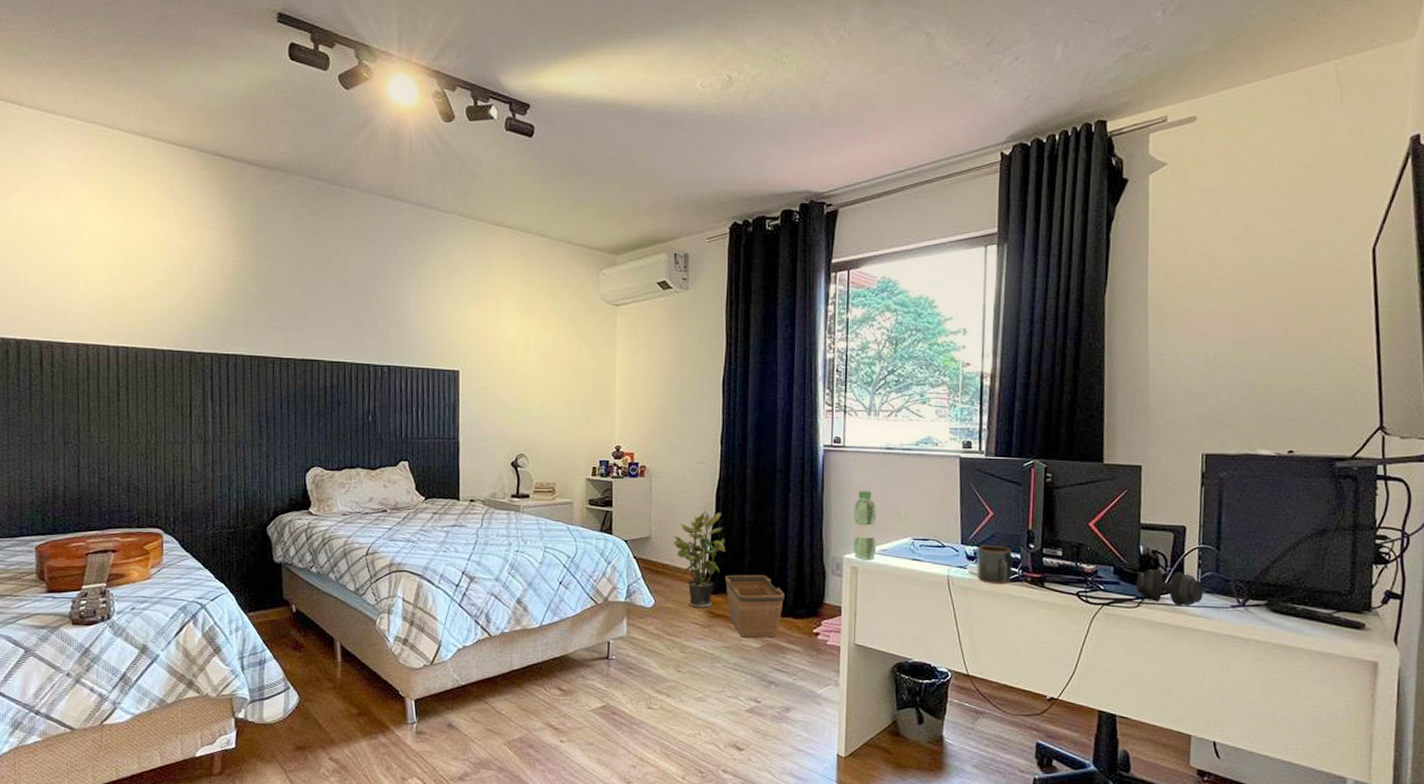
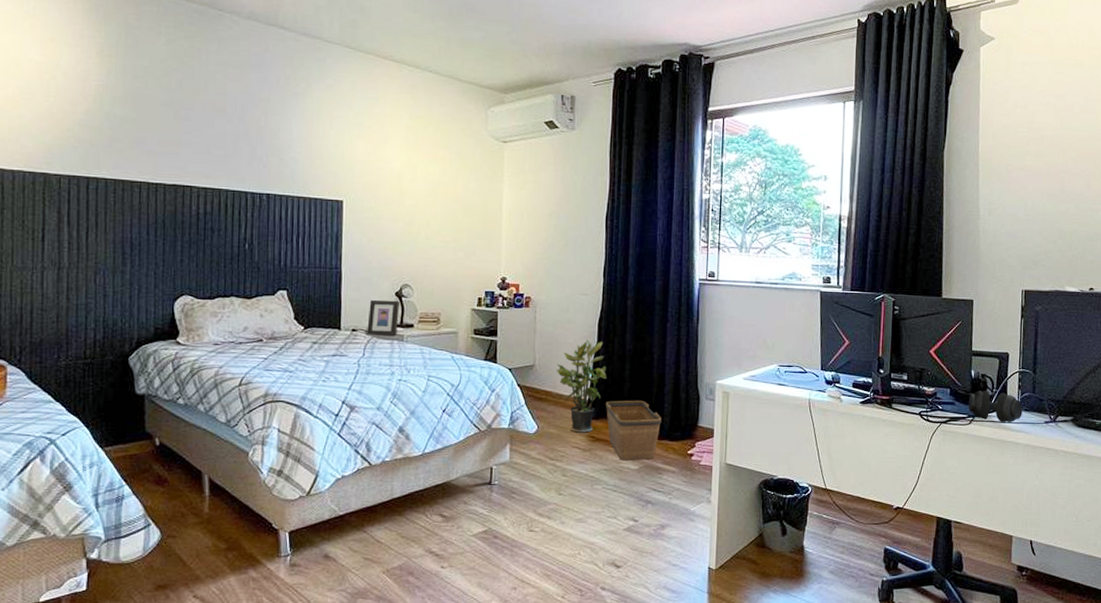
picture frame: none [484,470,515,506] -> present [367,299,399,335]
water bottle: present [853,491,877,561] -> none [725,321,747,386]
mug: present [976,545,1013,585] -> none [834,371,865,406]

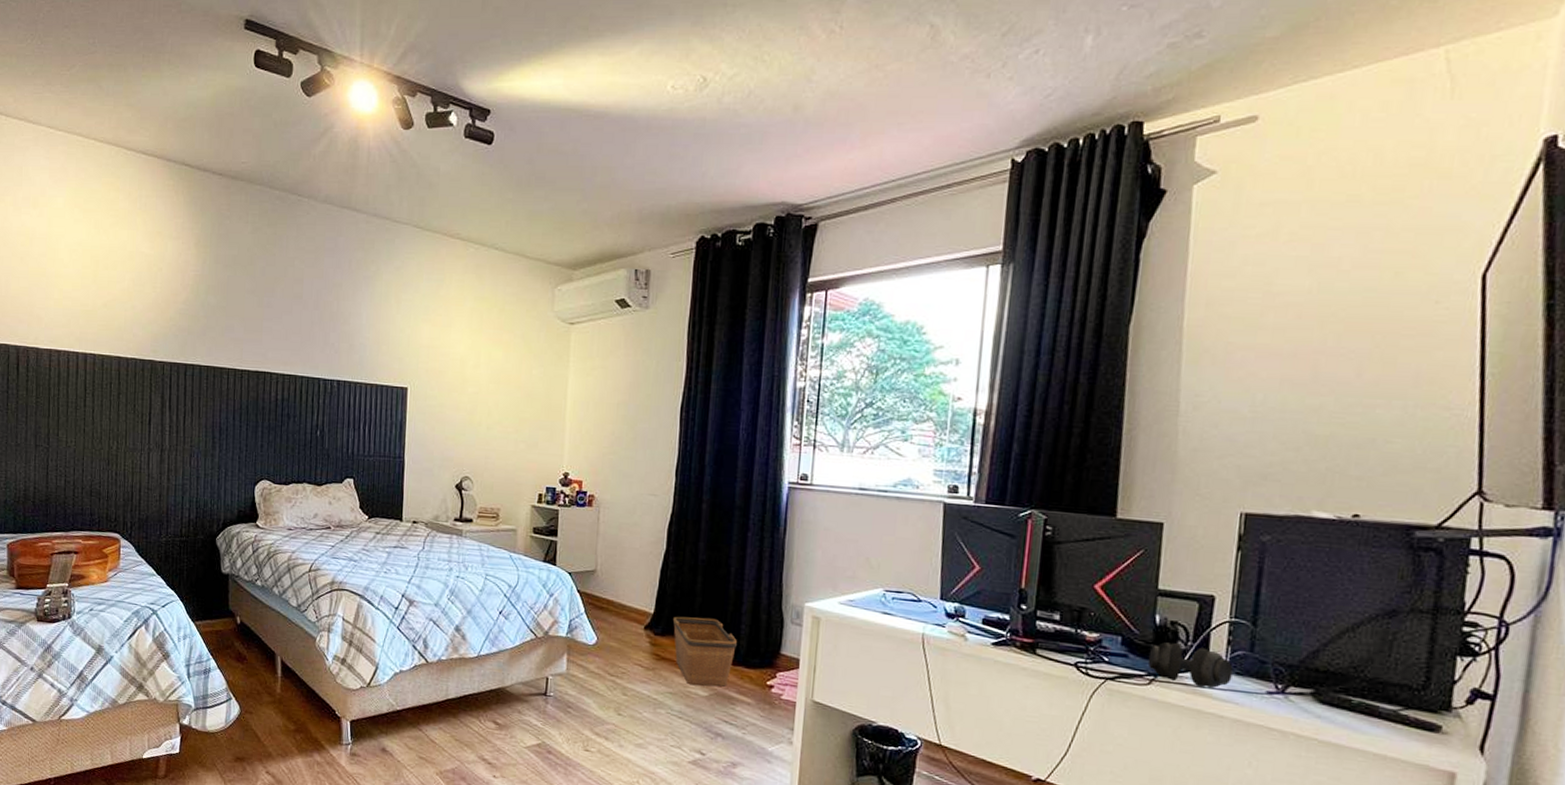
picture frame: present [367,299,399,335] -> none [427,491,459,530]
potted plant: present [556,339,607,434] -> none [619,545,676,651]

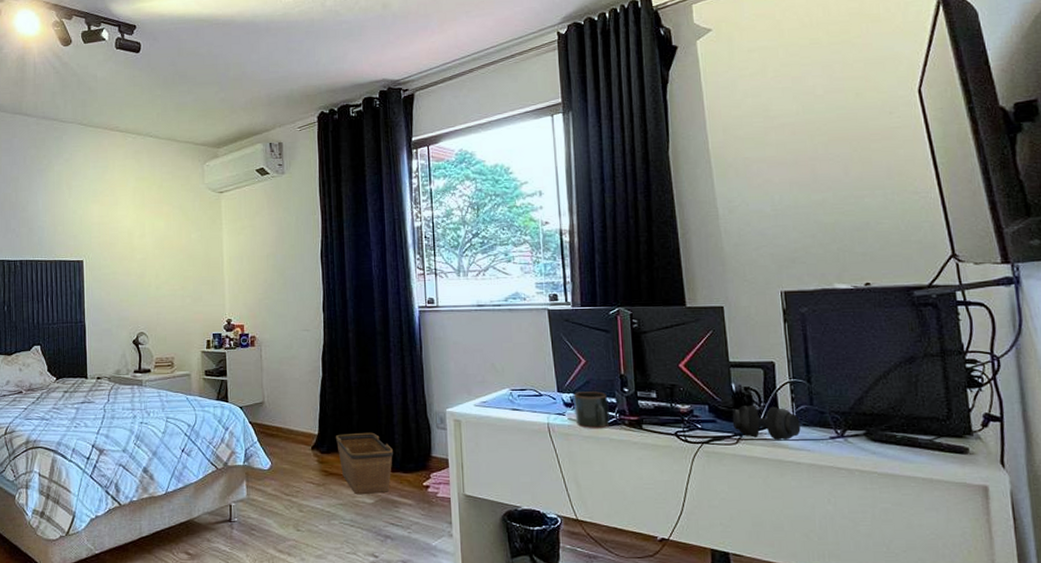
mug: none [956,602,1000,648] -> present [574,391,610,429]

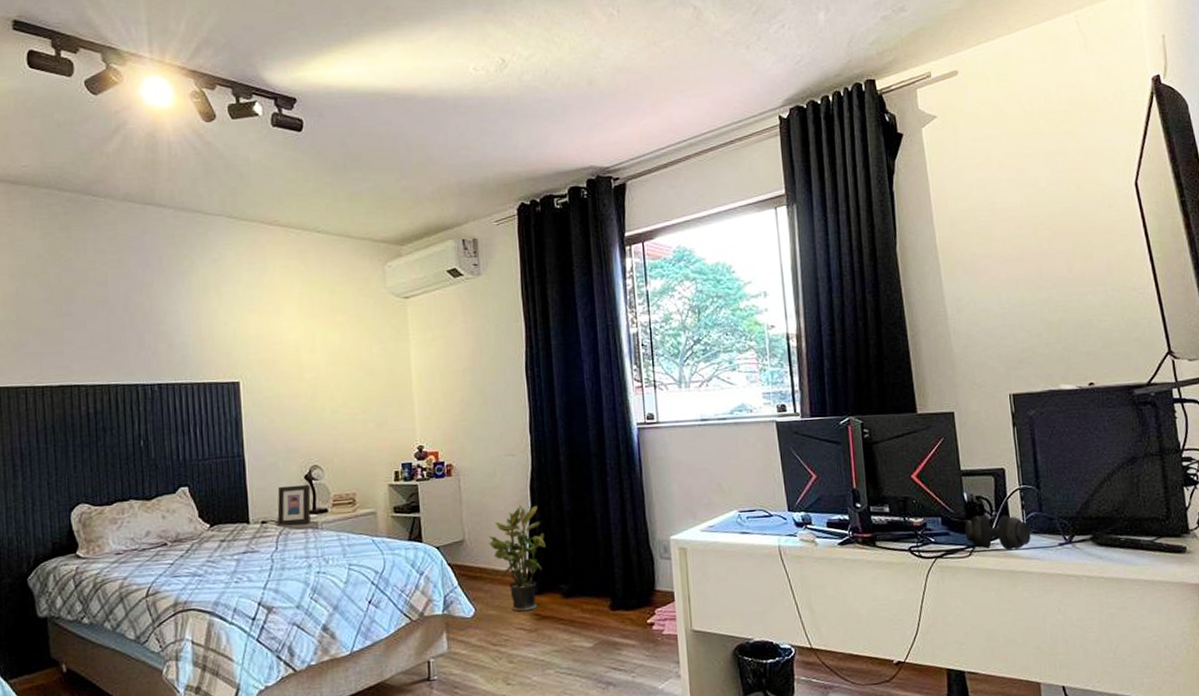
picture frame: none [110,348,137,381] -> present [277,484,311,526]
potted plant: none [285,374,335,469] -> present [488,505,547,613]
bicycle basket: present [335,432,394,495] -> none [547,567,614,639]
mug: present [574,391,610,429] -> none [805,508,843,550]

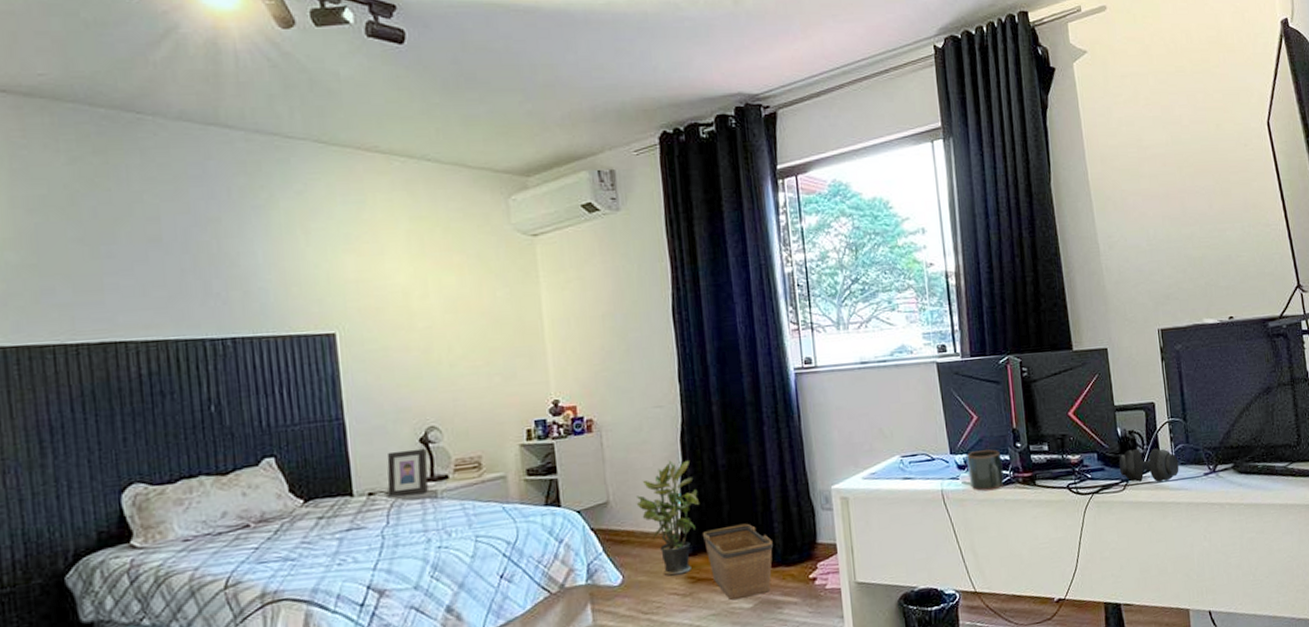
bicycle basket: none [547,567,614,639] -> present [702,523,774,601]
mug: none [805,508,843,550] -> present [967,449,1004,492]

